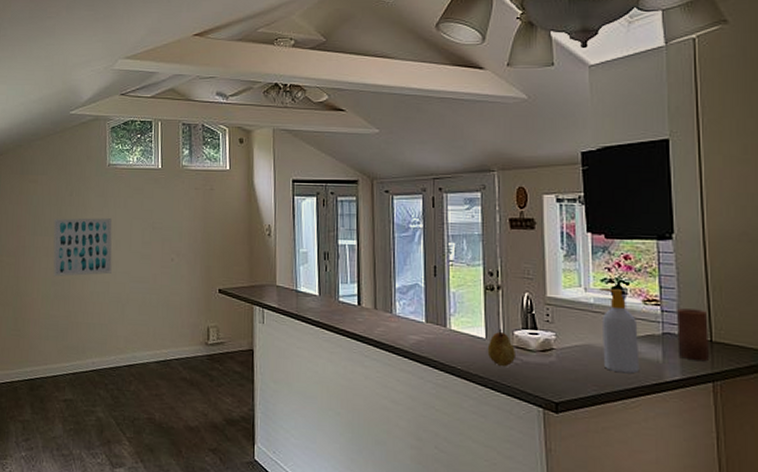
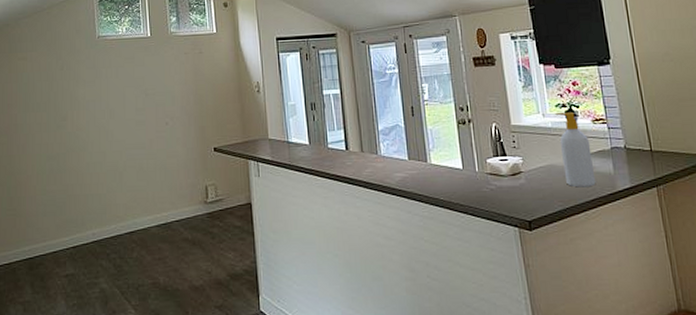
wall art: present [53,218,113,277] -> none [45,89,107,152]
fruit: present [487,329,515,367] -> none [464,159,490,194]
candle: present [677,308,709,361] -> none [621,123,651,169]

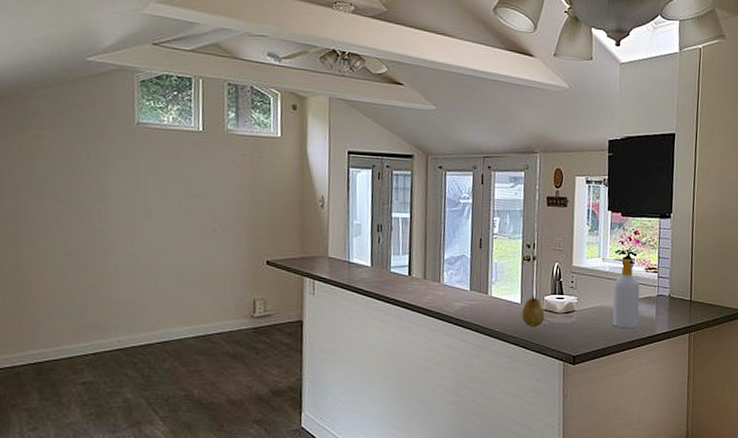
fruit: none [464,159,490,194] -> present [521,295,544,328]

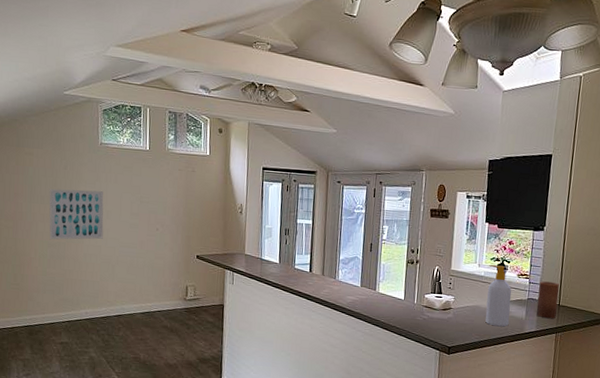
wall art: none [65,181,143,248] -> present [49,188,104,240]
fruit: present [521,295,544,328] -> none [404,293,425,321]
candle: none [666,275,690,316] -> present [535,281,560,318]

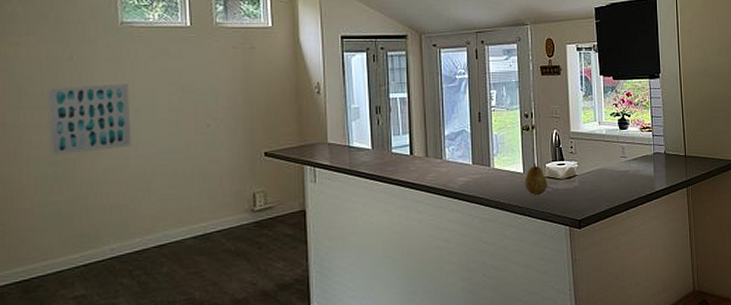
fruit: none [404,293,425,321] -> present [524,164,547,196]
soap bottle: present [485,264,512,327] -> none [610,120,639,189]
candle: present [535,281,560,318] -> none [663,132,684,172]

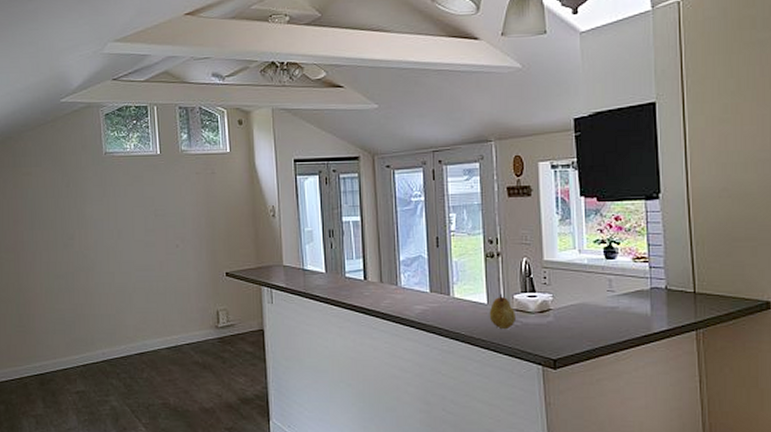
wall art: present [47,84,131,157] -> none [52,208,116,271]

